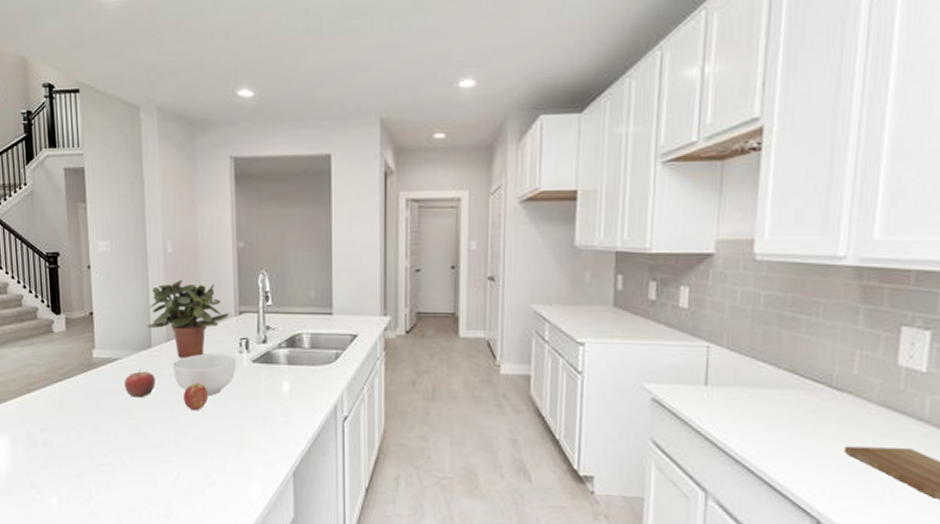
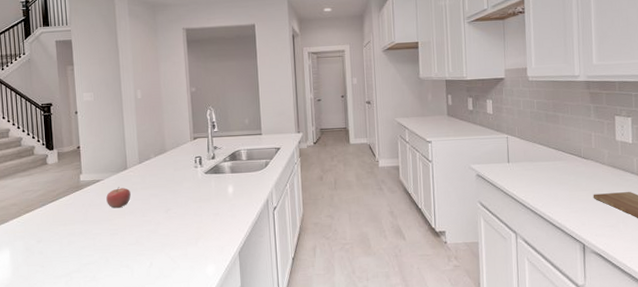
potted plant: present [148,280,230,358] -> none [124,118,187,175]
bowl: present [172,353,237,396] -> none [144,169,193,202]
fruit: present [183,383,209,410] -> none [153,193,173,213]

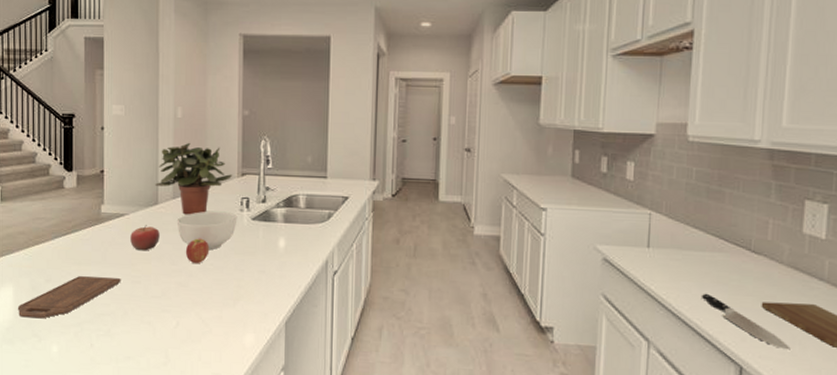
cutting board: none [14,233,101,275] -> present [17,276,121,319]
potted plant: none [124,118,187,175] -> present [155,143,233,215]
bowl: none [144,169,193,202] -> present [176,211,238,251]
fruit: none [153,193,173,213] -> present [185,238,210,263]
knife: none [550,192,617,228] -> present [701,293,791,350]

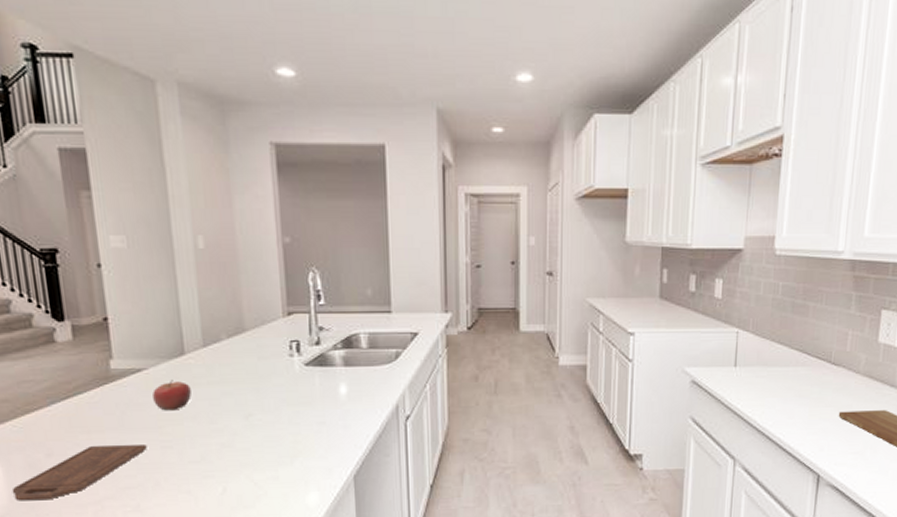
potted plant: present [155,143,233,215] -> none [178,279,277,365]
bowl: present [176,211,238,251] -> none [211,358,287,404]
fruit: present [185,238,210,263] -> none [225,391,256,420]
knife: present [701,293,791,350] -> none [784,407,863,455]

